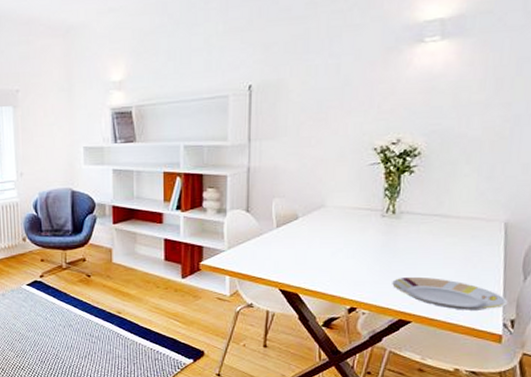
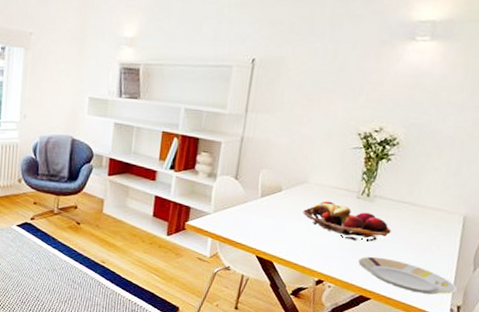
fruit basket: none [324,223,425,262] -> present [302,201,392,242]

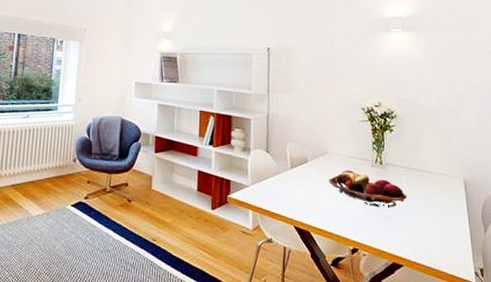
plate: present [358,256,457,295] -> none [385,222,475,258]

